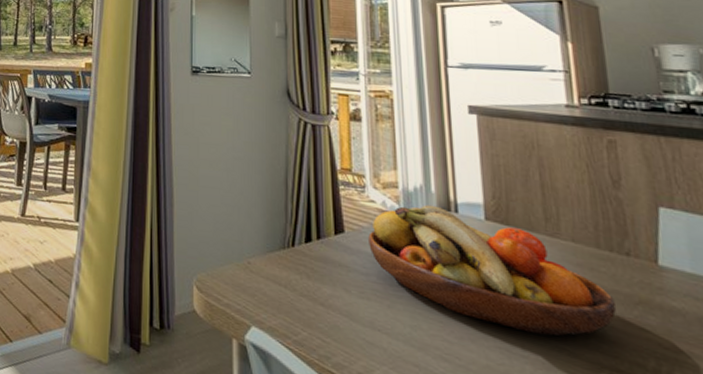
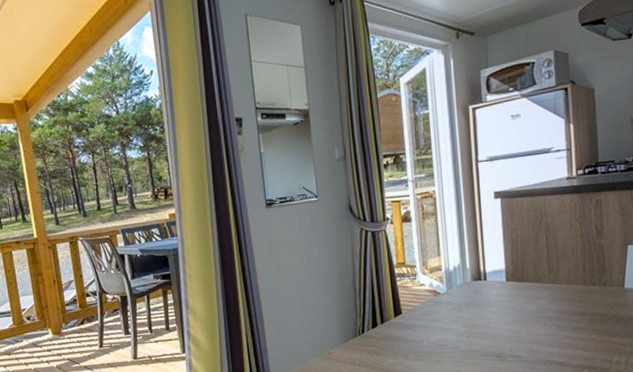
fruit bowl: present [368,204,616,337] -> none [420,278,594,357]

